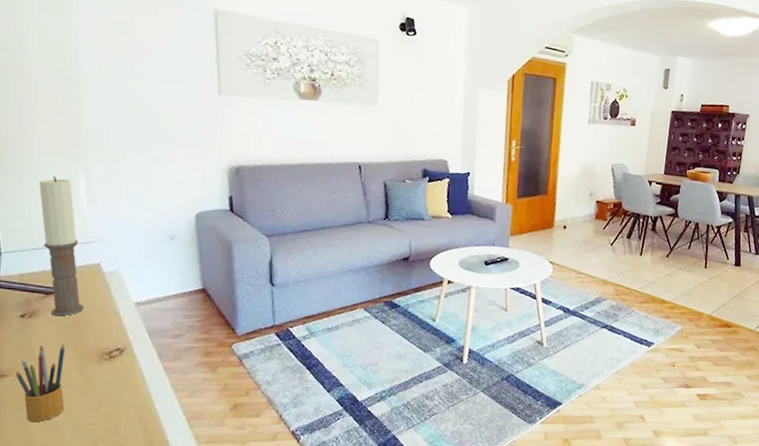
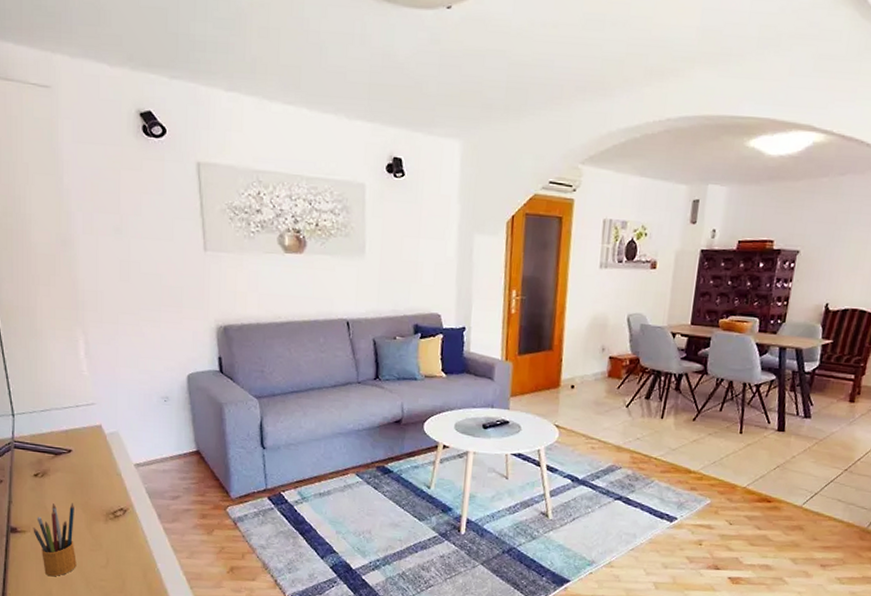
candle: present [38,176,83,316] -> none [42,339,88,476]

